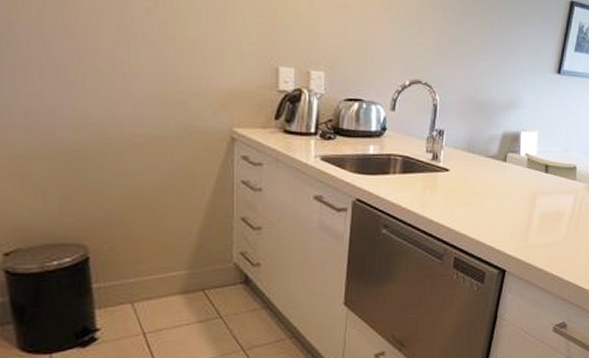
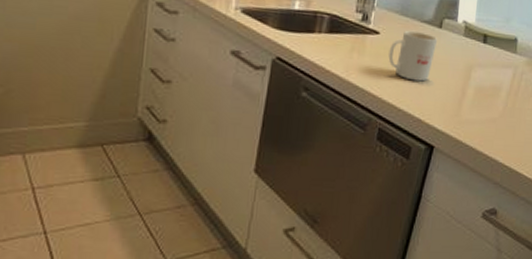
mug: none [459,165,503,212] -> present [388,30,438,82]

